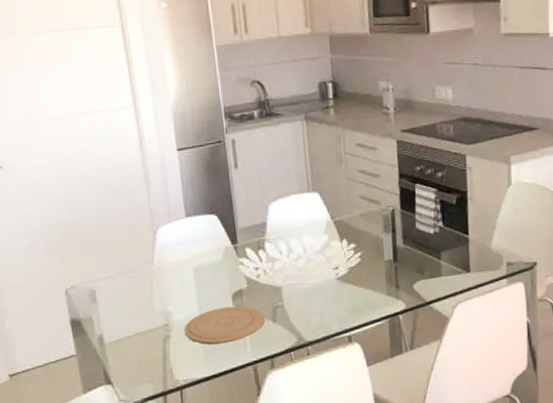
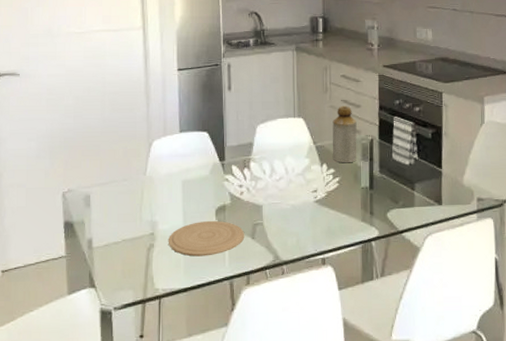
bottle: none [350,176,378,237] -> present [332,105,357,163]

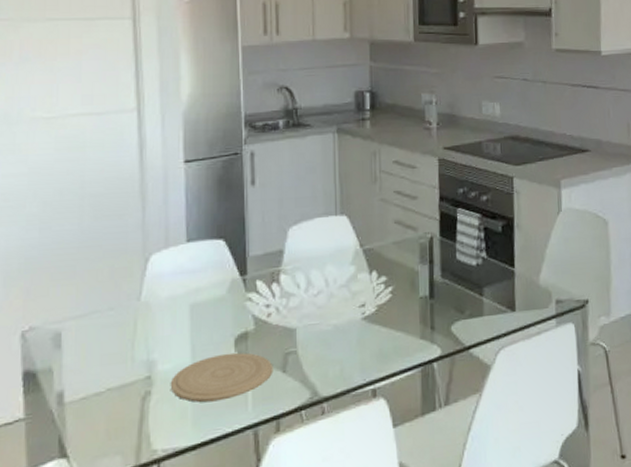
bottle: present [332,105,357,163] -> none [383,197,414,269]

